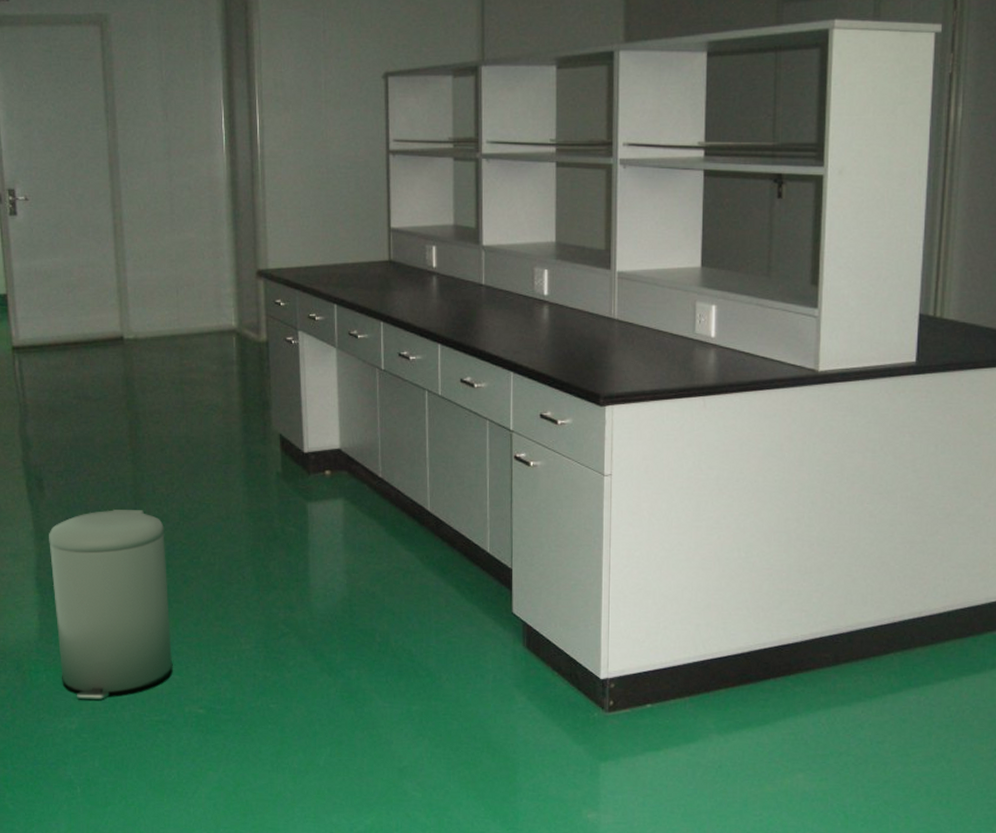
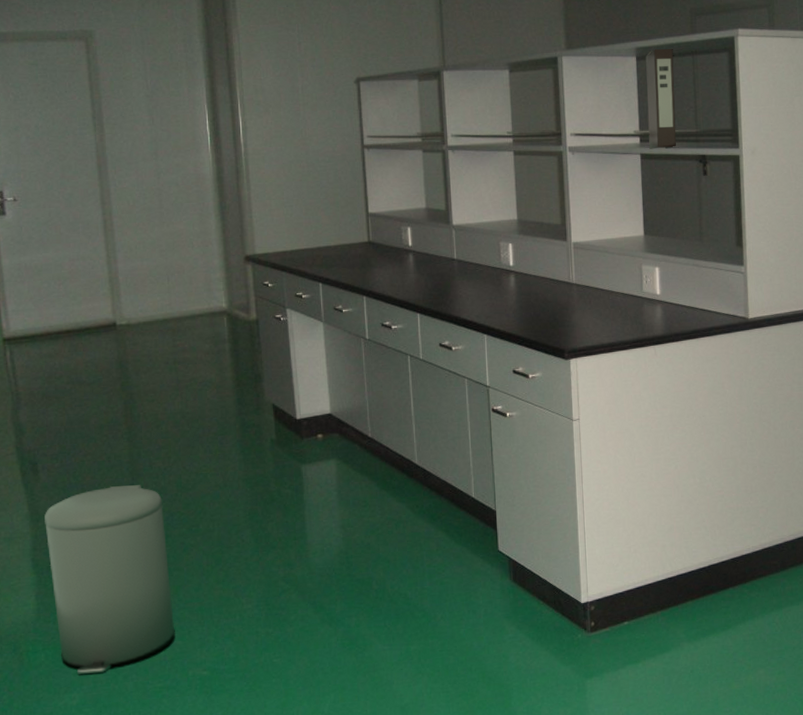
binder: none [715,41,752,164] -> present [646,47,677,149]

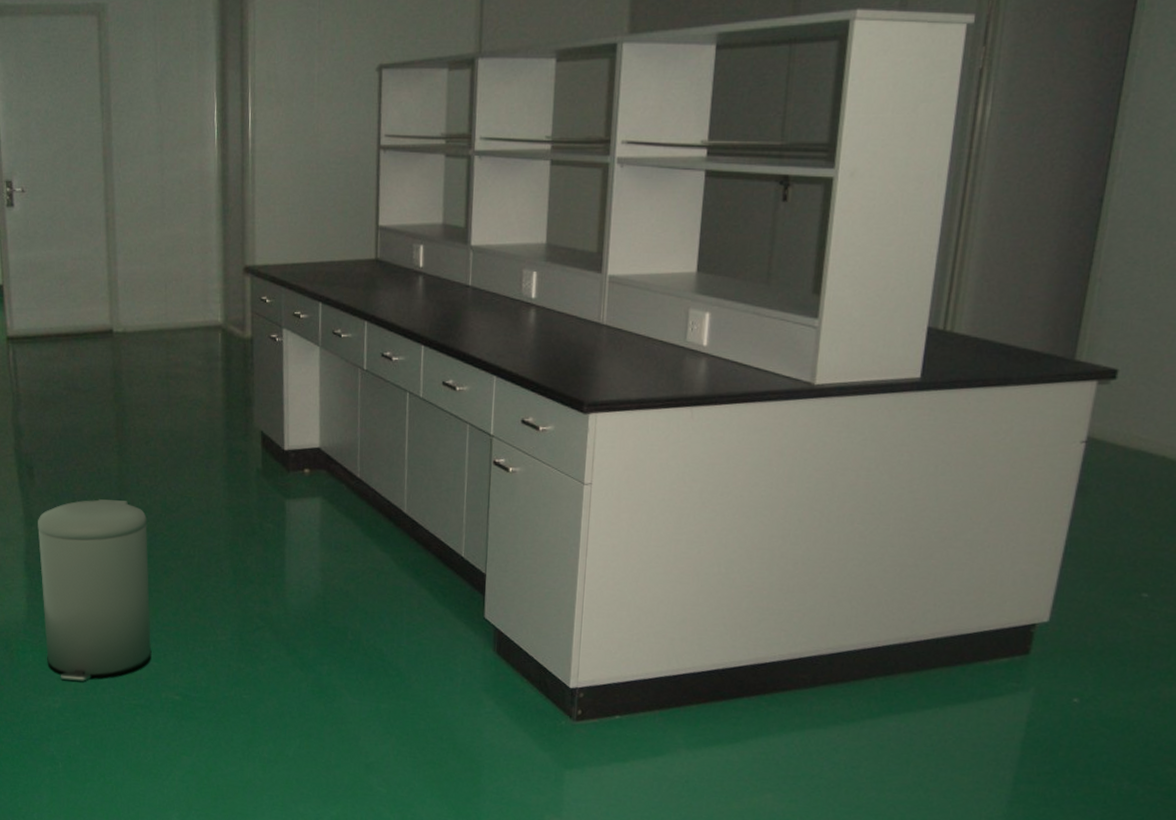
binder: present [646,47,677,149] -> none [718,33,765,165]

